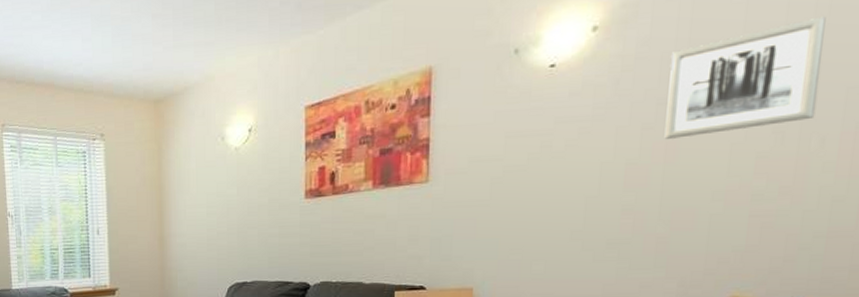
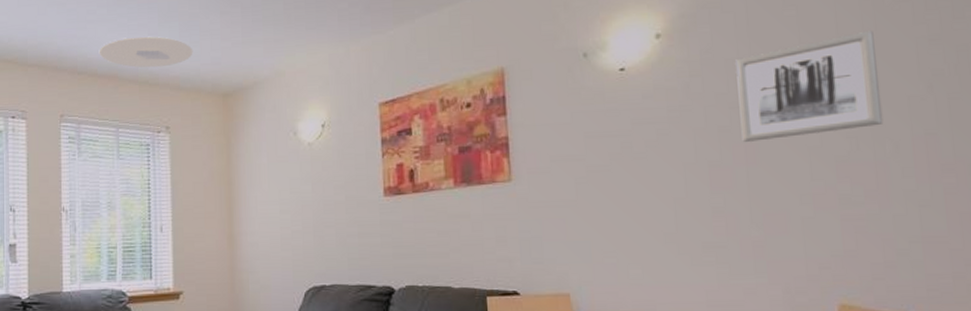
ceiling light: none [35,42,126,76] -> present [99,36,193,68]

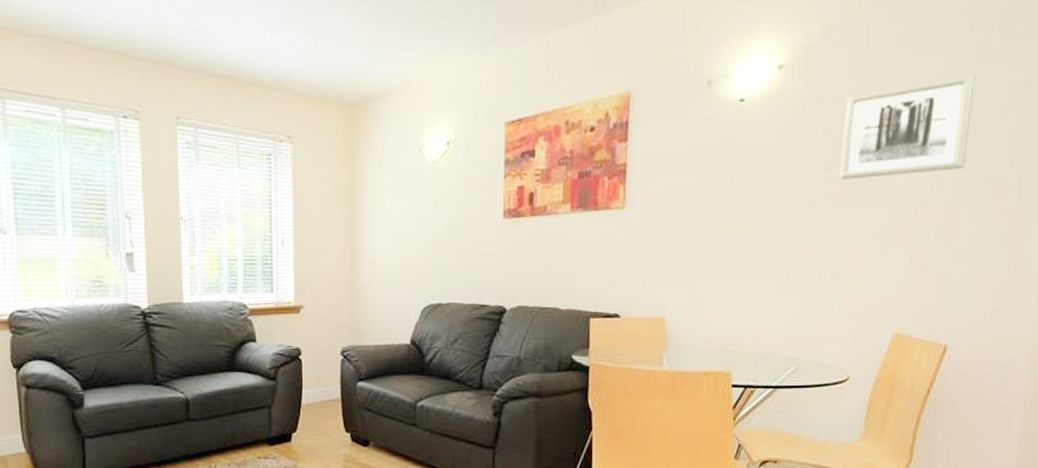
ceiling light: present [99,36,193,68] -> none [216,34,318,70]

